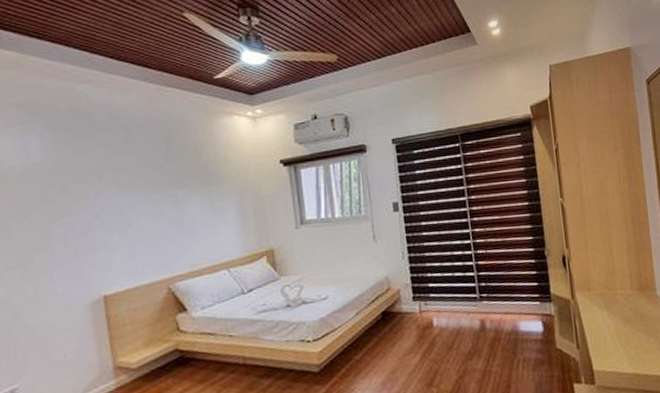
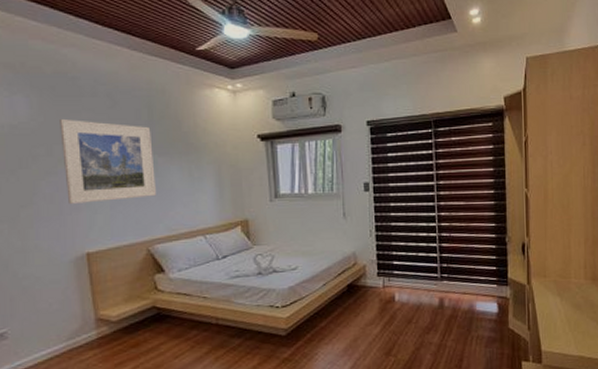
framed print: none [75,156,176,245] -> present [60,118,156,204]

